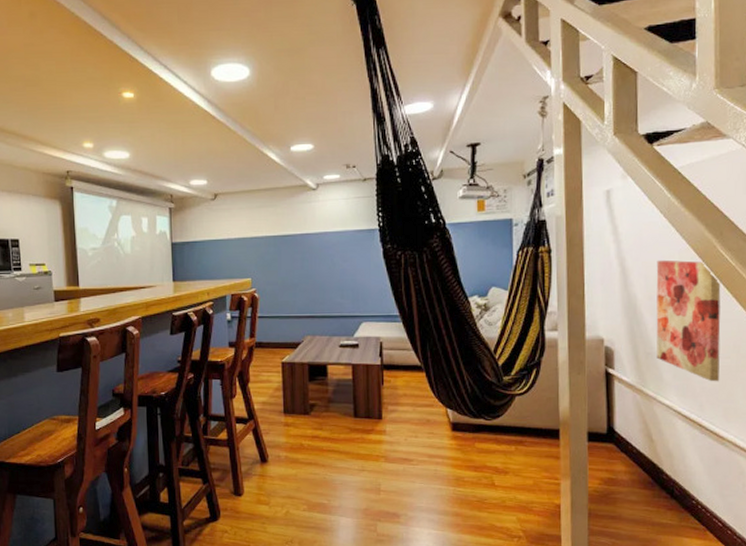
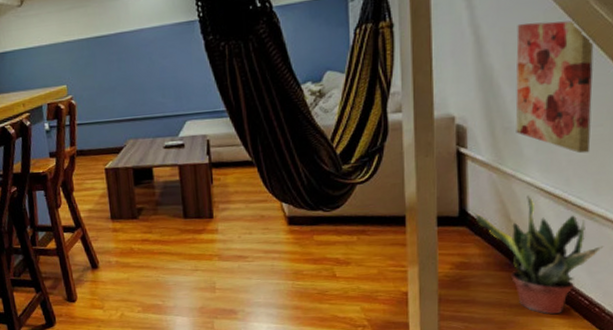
potted plant: none [621,417,734,534] -> present [475,195,604,314]

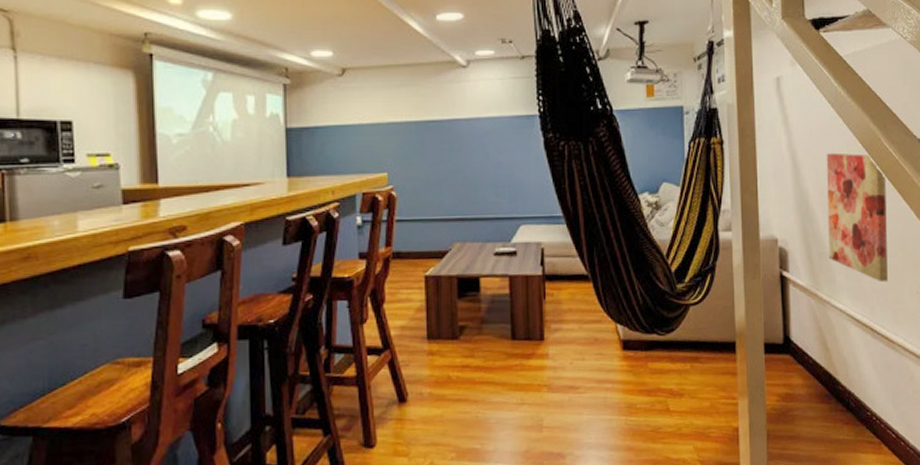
potted plant: present [475,195,604,314] -> none [797,322,905,450]

